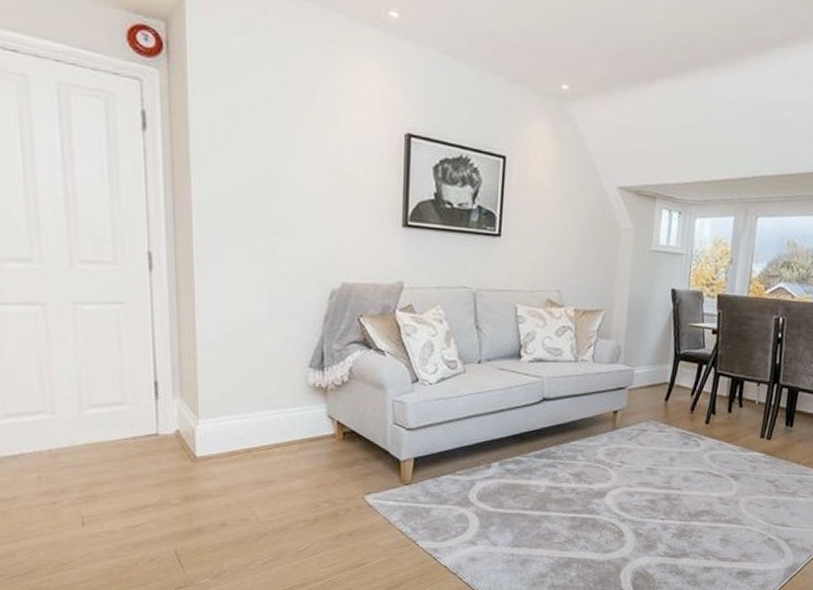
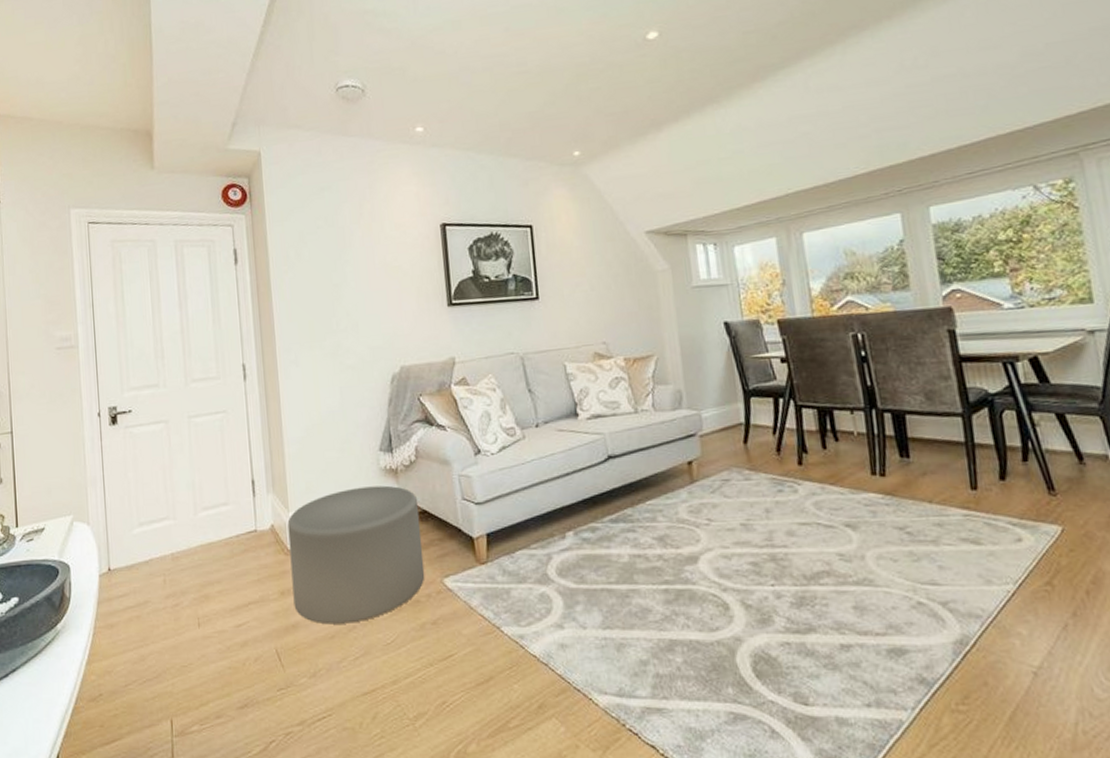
pouf: none [196,401,347,531] -> present [287,485,425,625]

